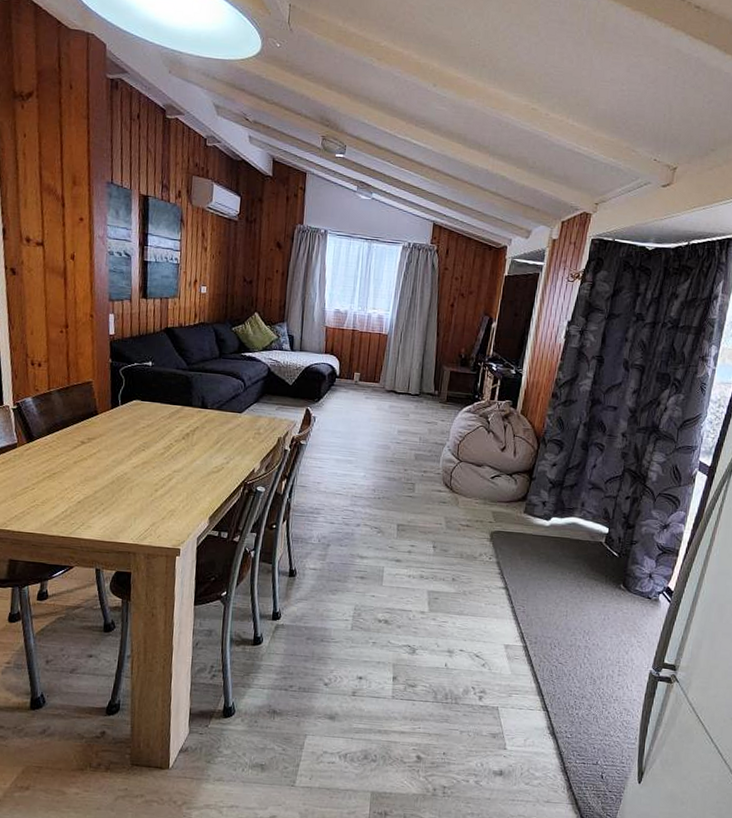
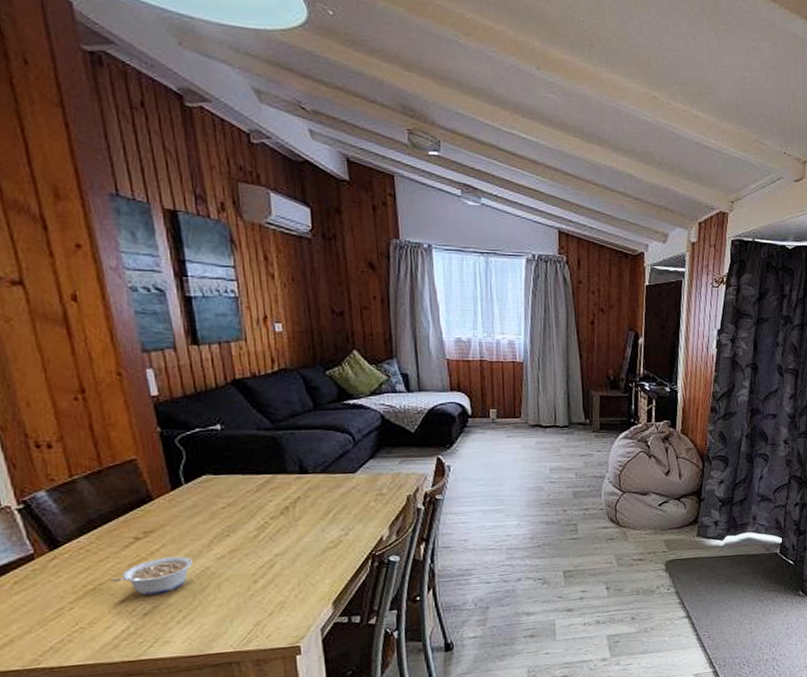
legume: none [61,460,116,488] -> present [111,556,193,596]

